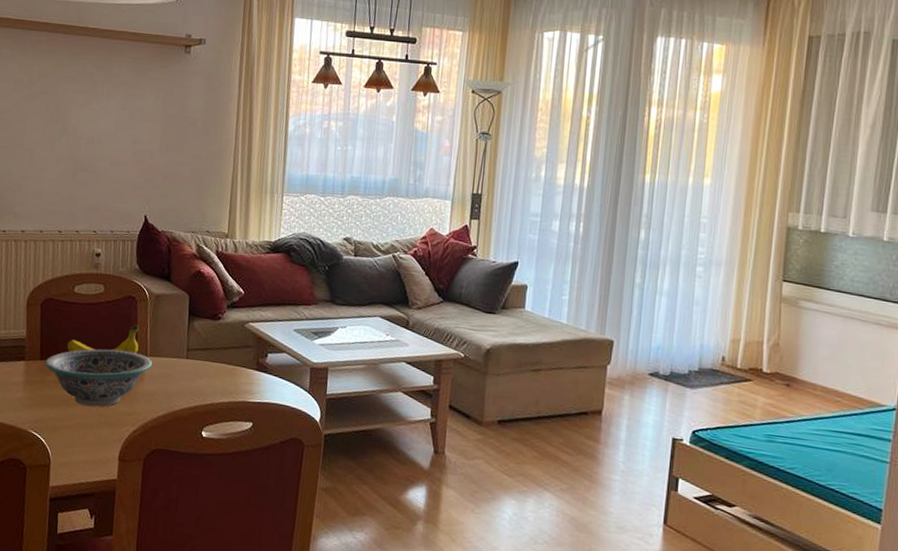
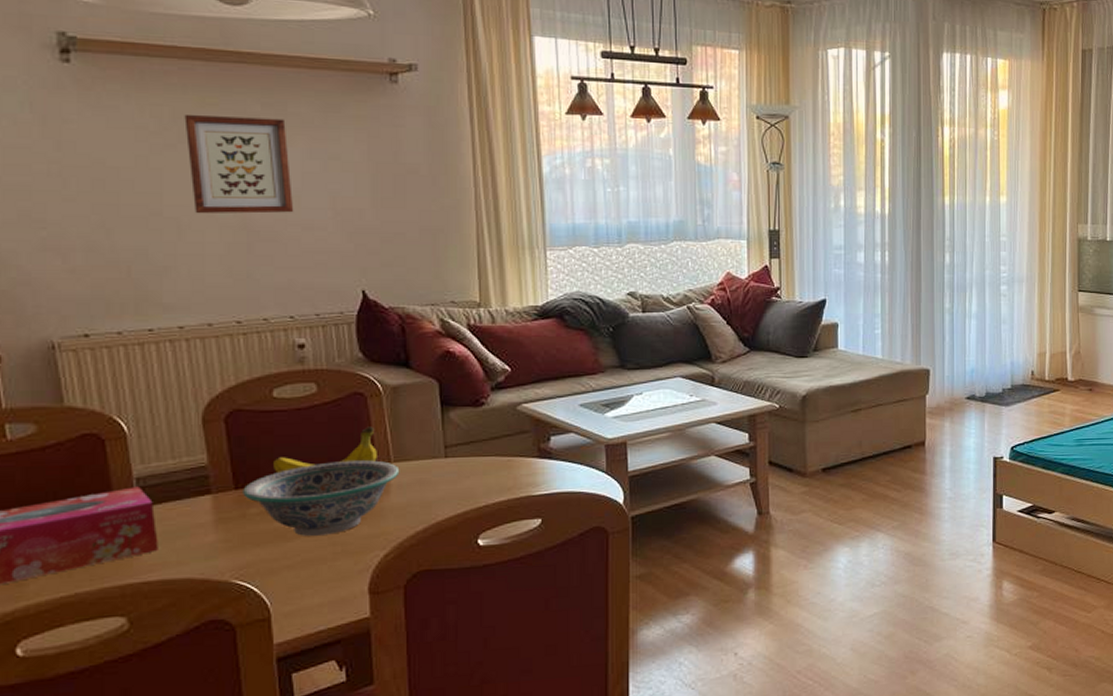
wall art: none [43,73,110,151] -> present [184,115,294,214]

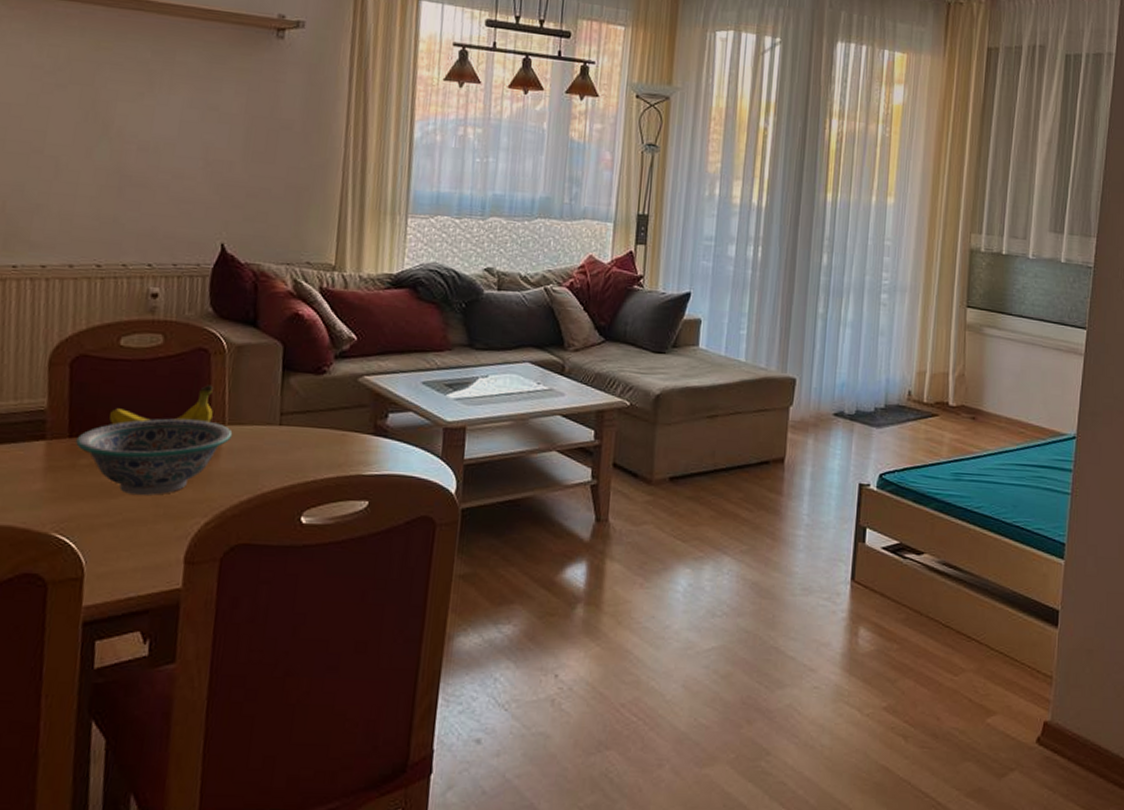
wall art: present [184,115,294,214] -> none [74,57,172,160]

